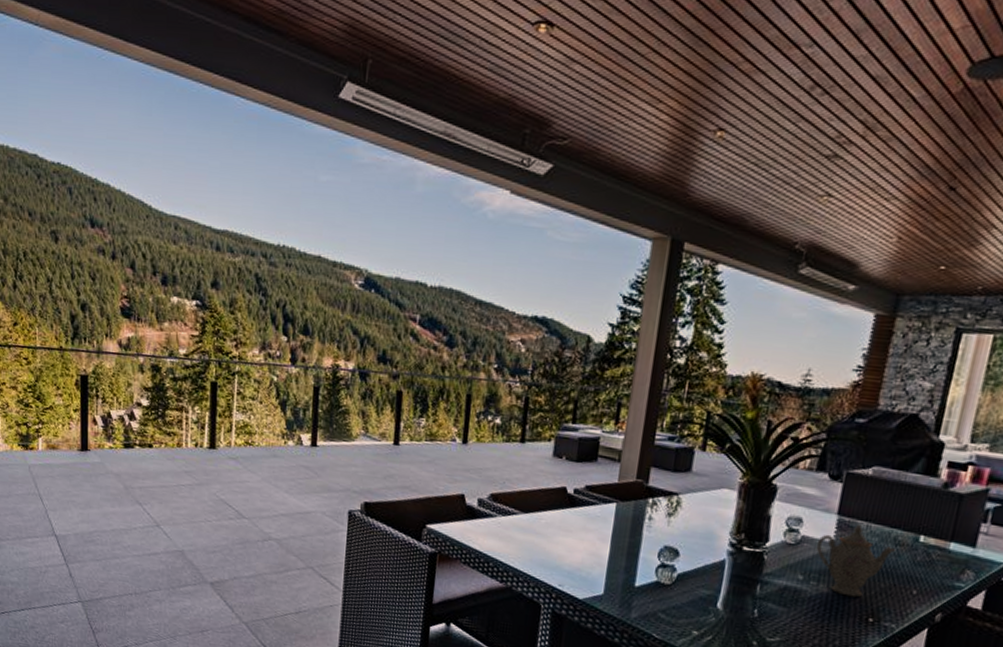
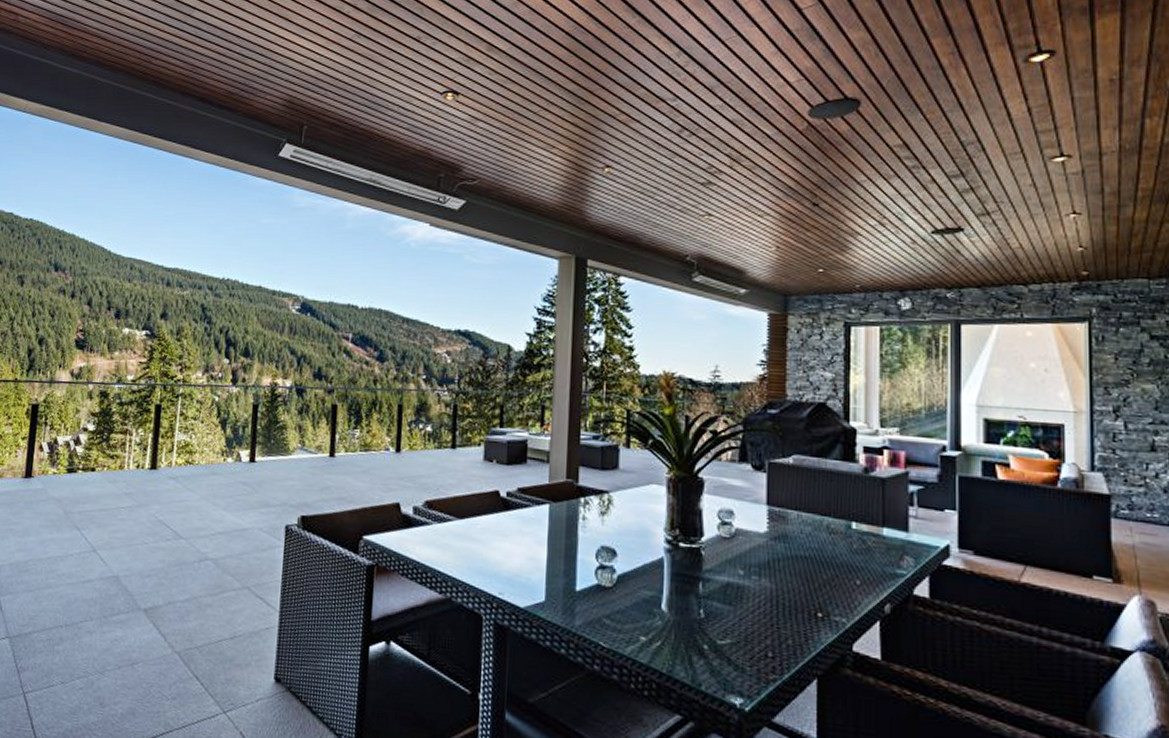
teapot: present [816,524,896,598] -> none [751,513,831,591]

